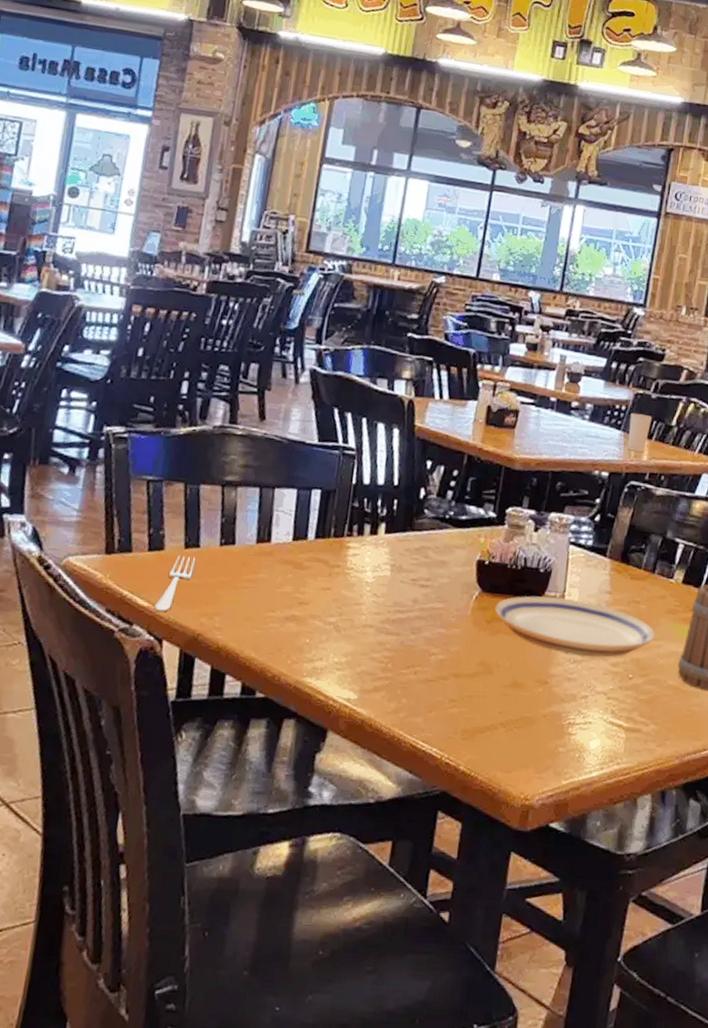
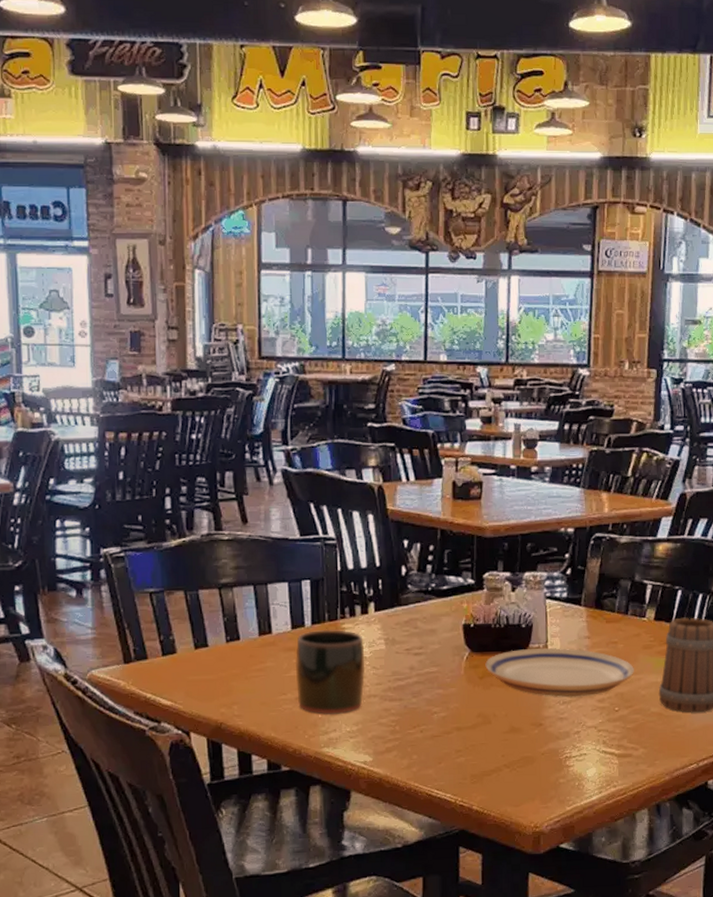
fork: present [154,554,196,613] -> none [177,655,207,708]
mug: none [286,545,368,641] -> present [295,629,365,715]
cup: present [627,412,652,453] -> none [587,469,608,506]

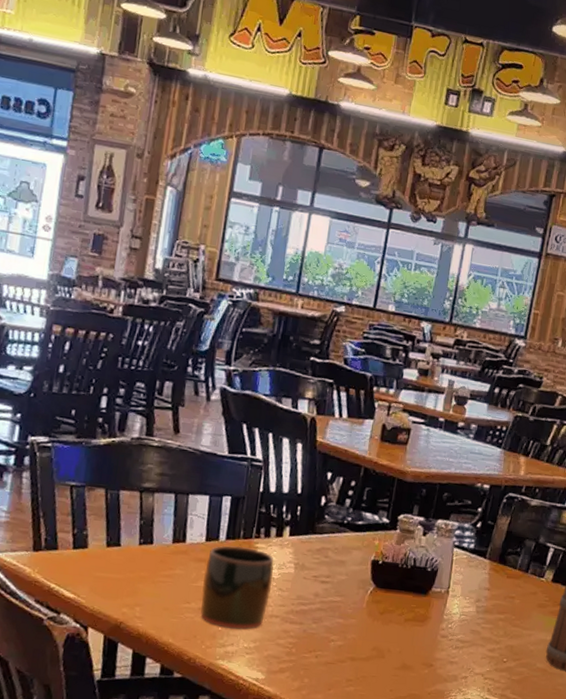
plate: present [485,648,634,697] -> none [387,591,527,644]

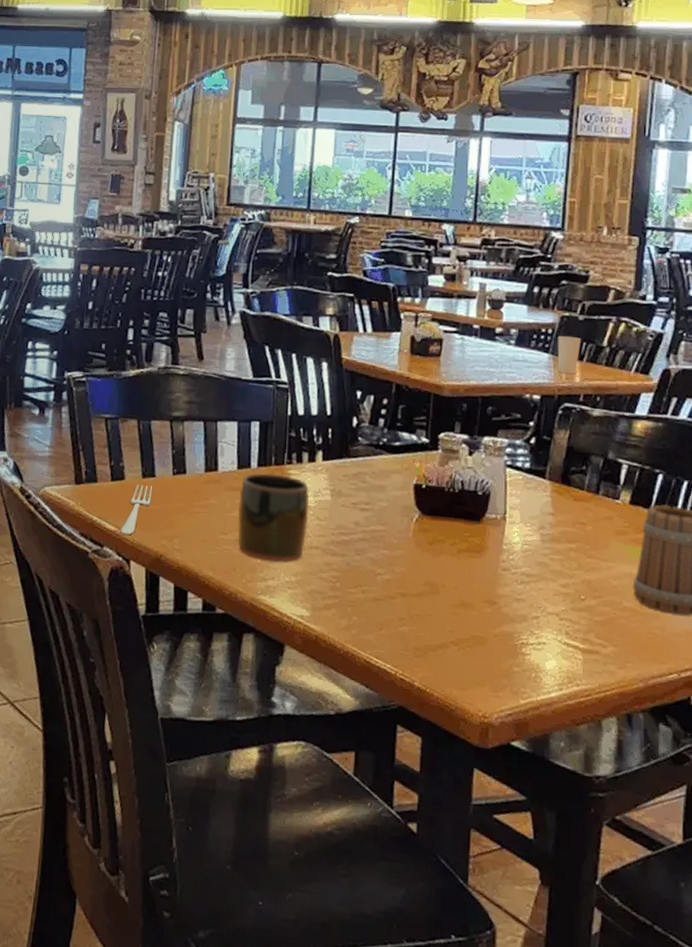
fork: none [79,552,117,603] -> present [120,483,153,536]
cup: none [506,433,529,469] -> present [557,335,581,375]

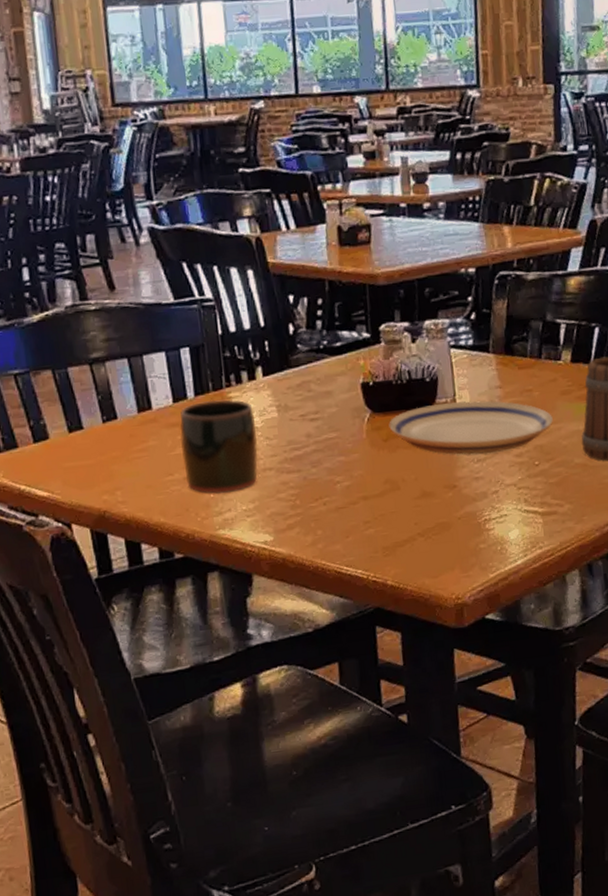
fork: present [120,483,153,536] -> none [54,439,84,499]
plate: none [436,518,604,578] -> present [389,400,553,455]
cup: present [557,335,581,375] -> none [485,200,509,242]

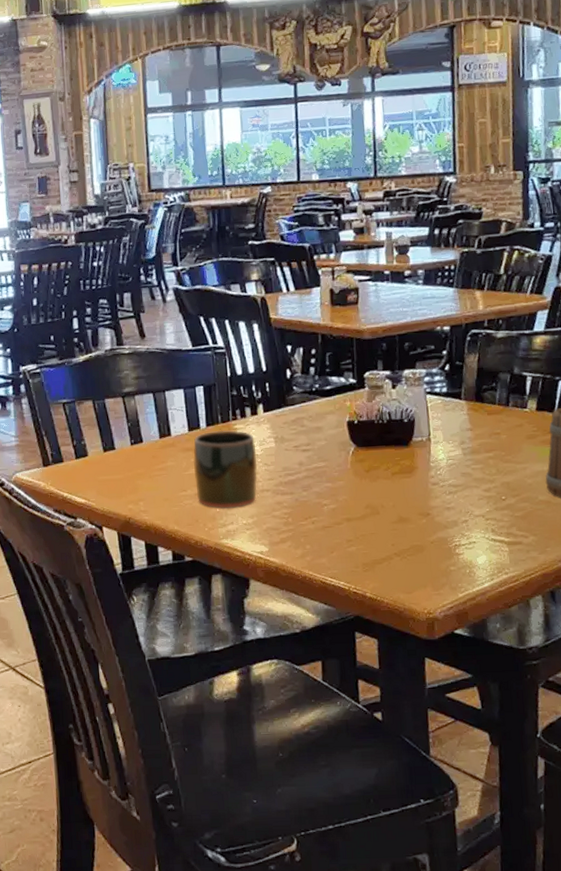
plate: present [389,400,553,455] -> none [370,440,519,487]

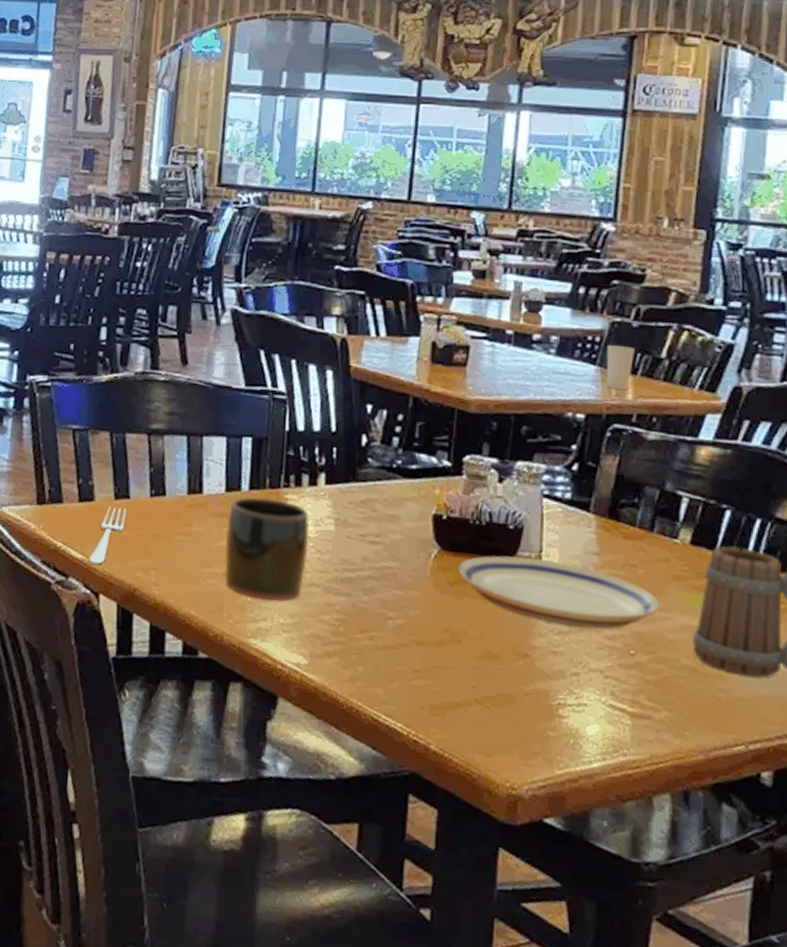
fork: none [90,457,115,505] -> present [88,505,127,565]
plate: none [370,440,519,487] -> present [458,555,659,629]
cup: none [460,269,481,304] -> present [606,344,635,391]

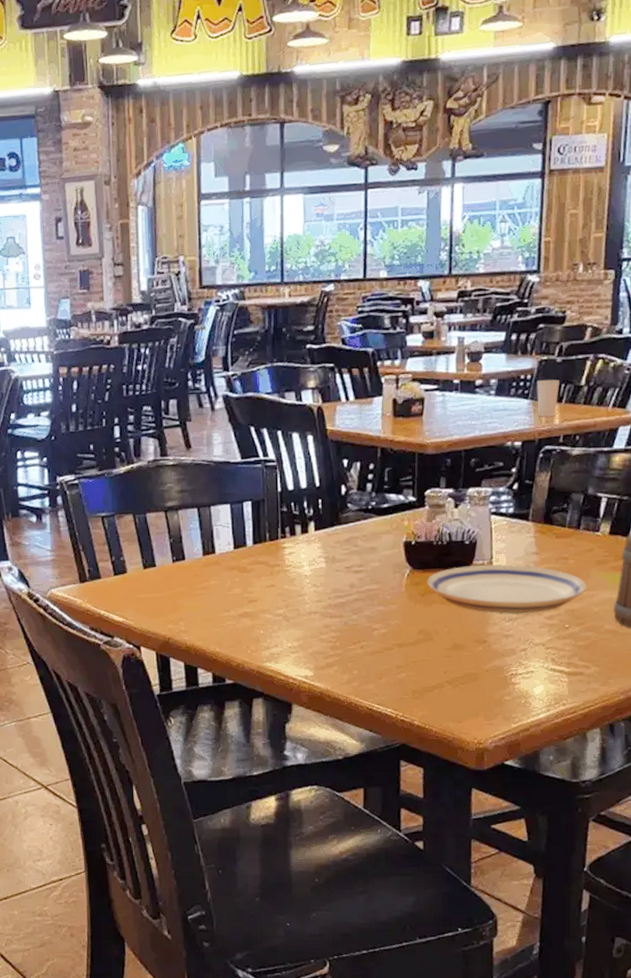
fork: present [88,505,127,565] -> none [128,575,155,624]
mug: present [225,496,309,600] -> none [237,548,305,631]

